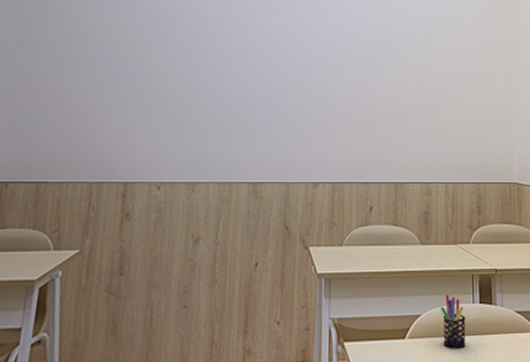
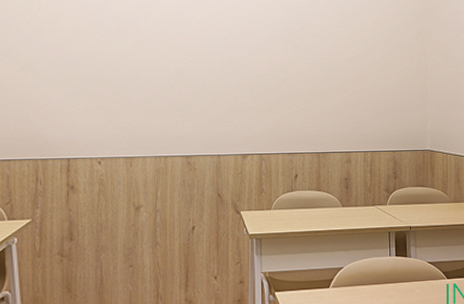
pen holder: present [440,294,466,349] -> none [360,249,384,295]

